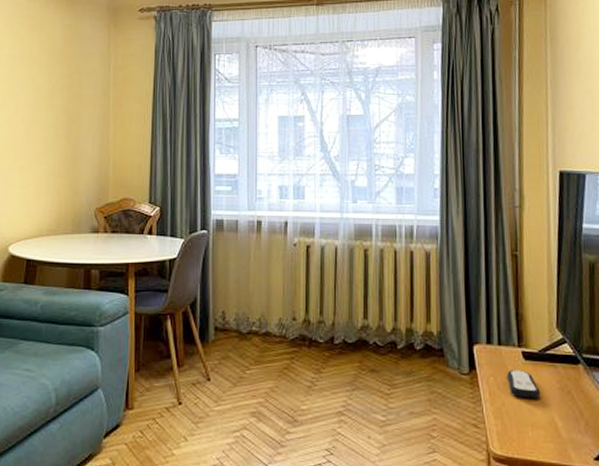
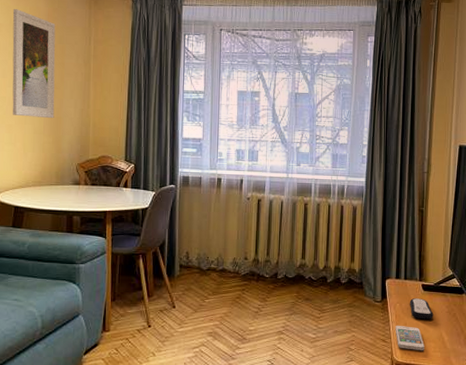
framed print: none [25,38,72,158] -> present [12,9,56,119]
smartphone: none [489,405,531,441] -> present [395,325,424,351]

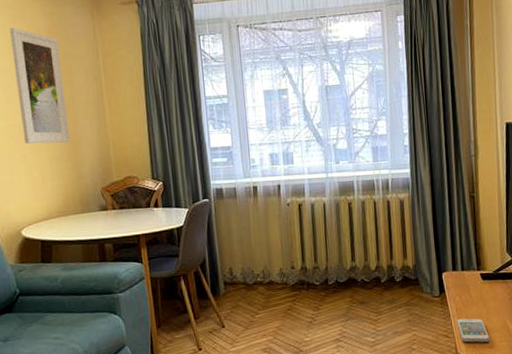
remote control: present [409,298,434,319] -> none [469,288,496,310]

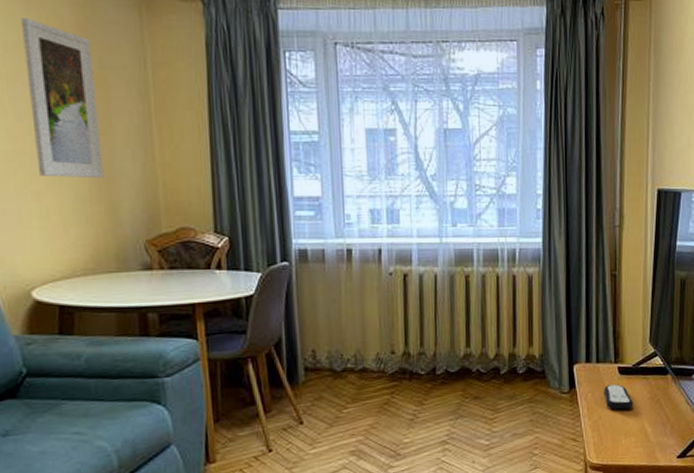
smartphone: present [457,318,490,343] -> none [587,419,624,448]
remote control: none [469,288,496,310] -> present [603,384,633,410]

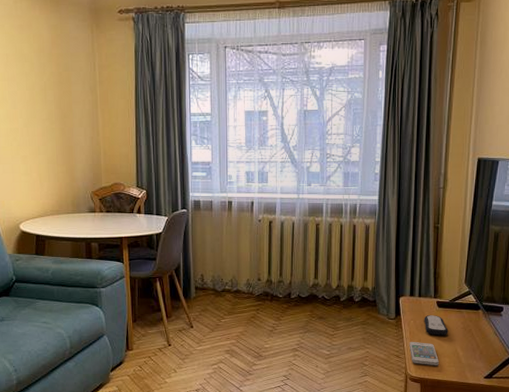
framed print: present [20,18,104,179] -> none [17,38,66,148]
smartphone: none [587,419,624,448] -> present [409,341,439,366]

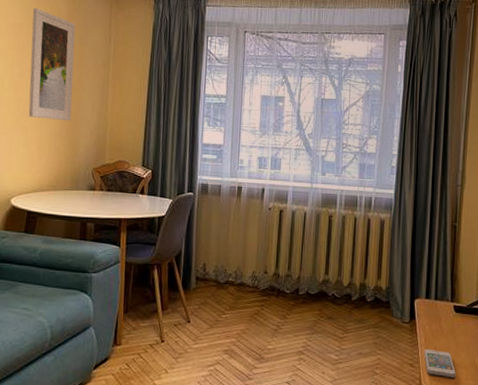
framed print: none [17,38,66,148] -> present [28,8,76,121]
remote control: present [424,315,448,336] -> none [440,320,466,344]

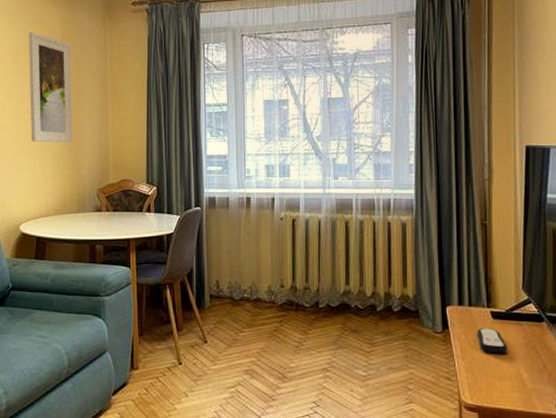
smartphone: present [424,348,456,378] -> none [461,360,499,391]
remote control: none [440,320,466,344] -> present [476,328,508,353]

